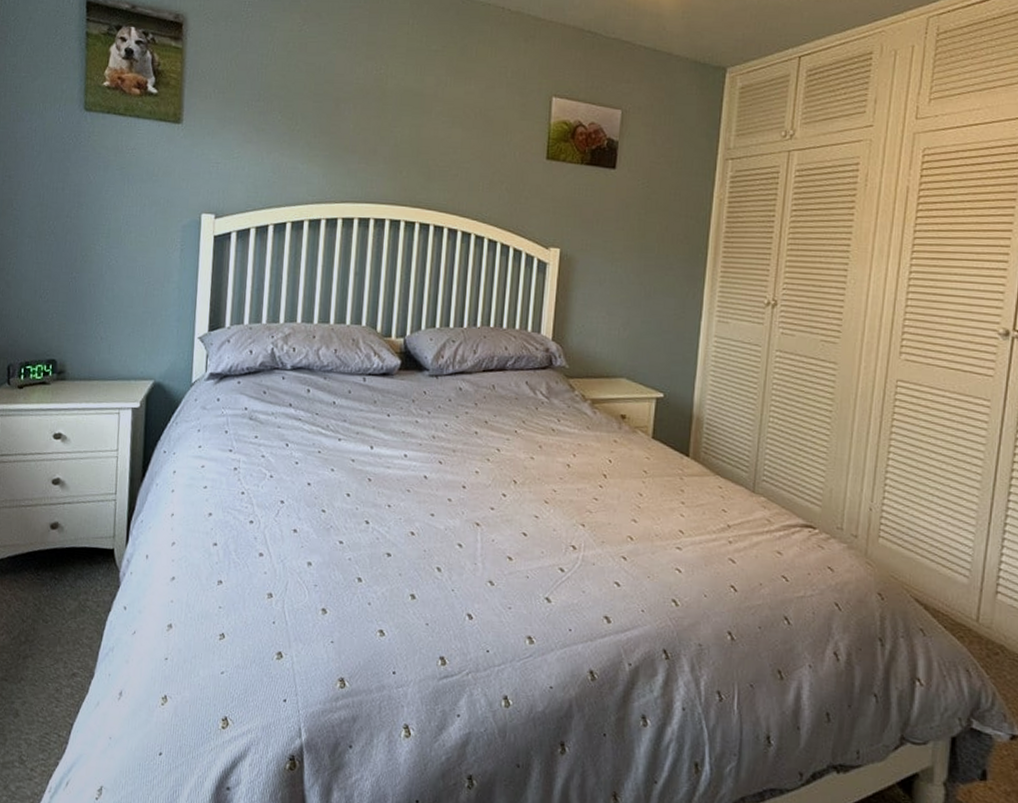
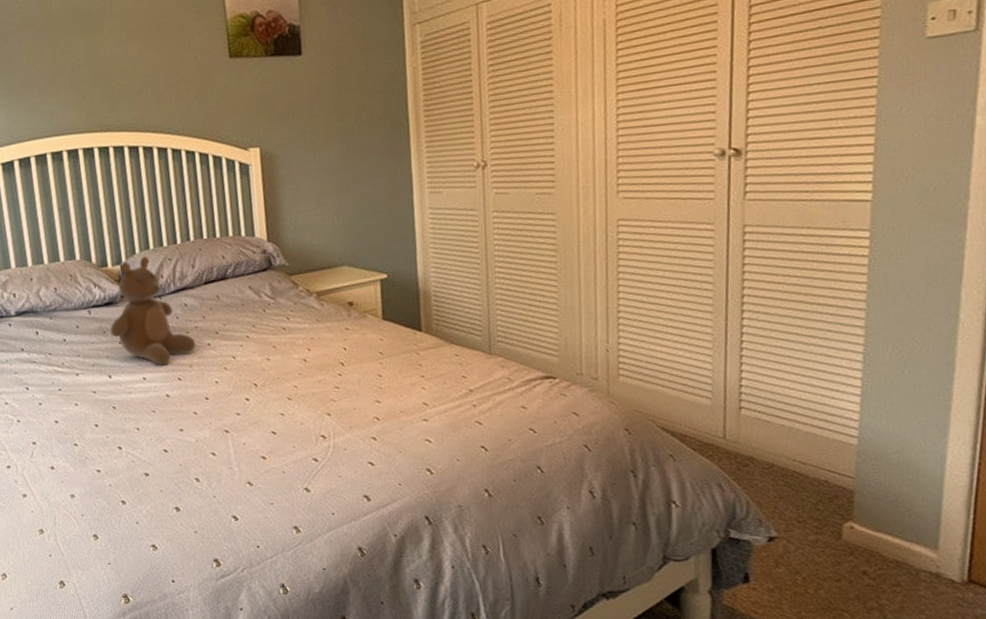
teddy bear: none [381,333,464,446] -> present [110,256,196,366]

